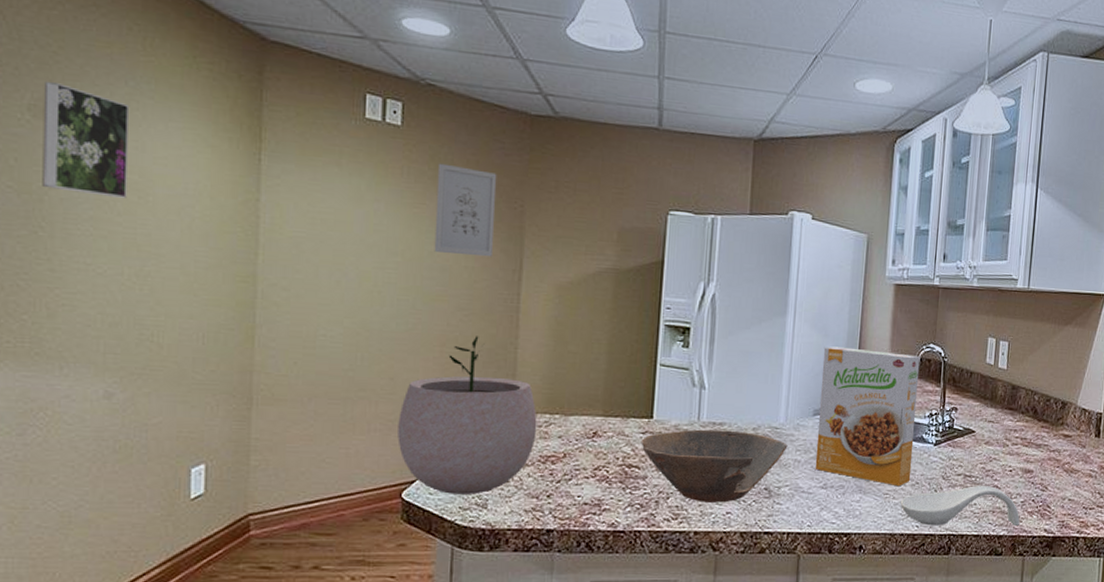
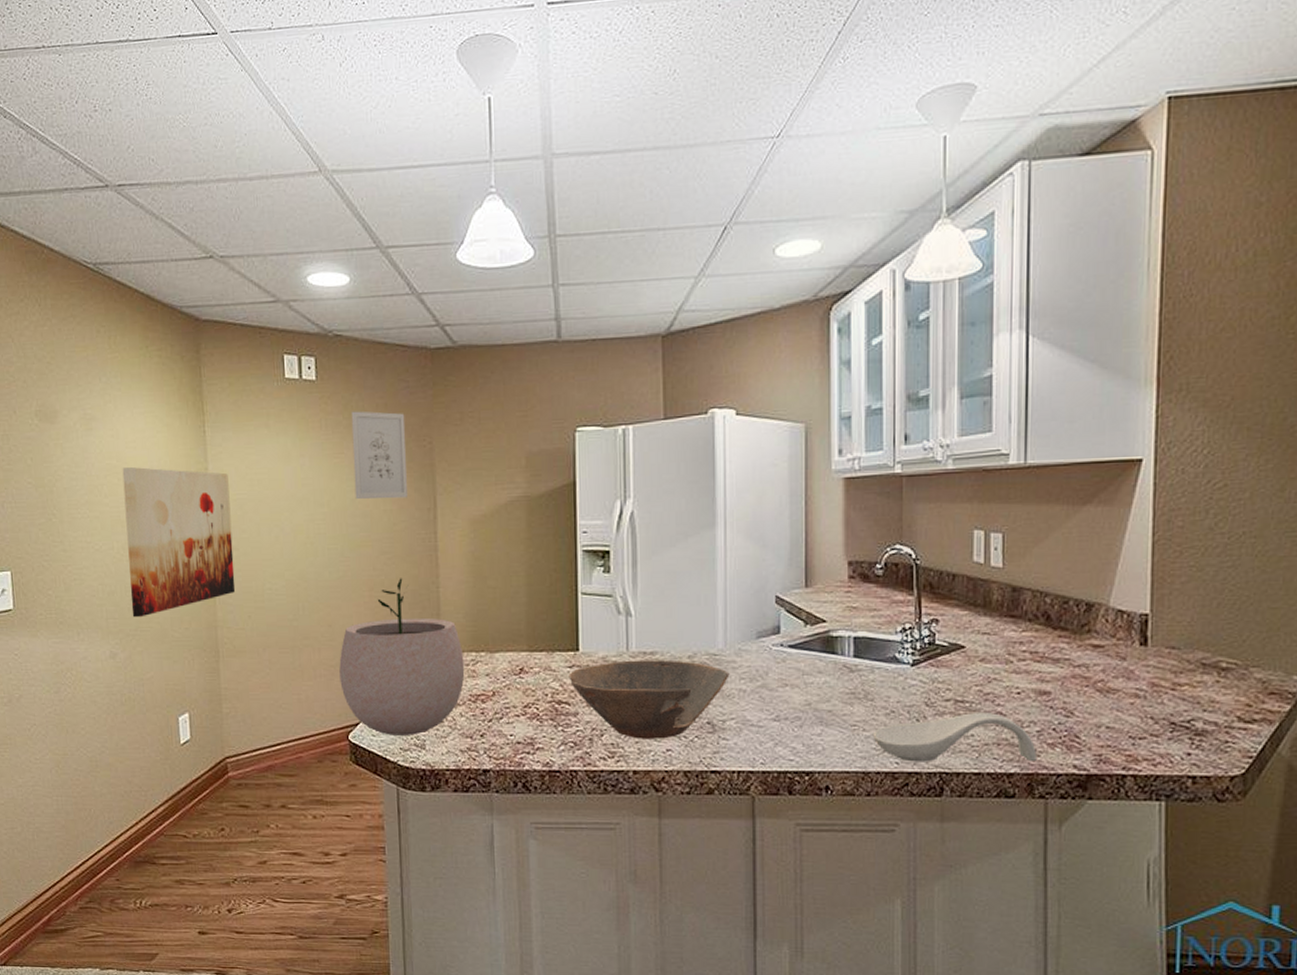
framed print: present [42,82,130,198] -> none [44,389,110,482]
wall art: none [140,185,285,355] -> present [122,467,236,618]
cereal box: present [815,346,921,487] -> none [762,557,885,717]

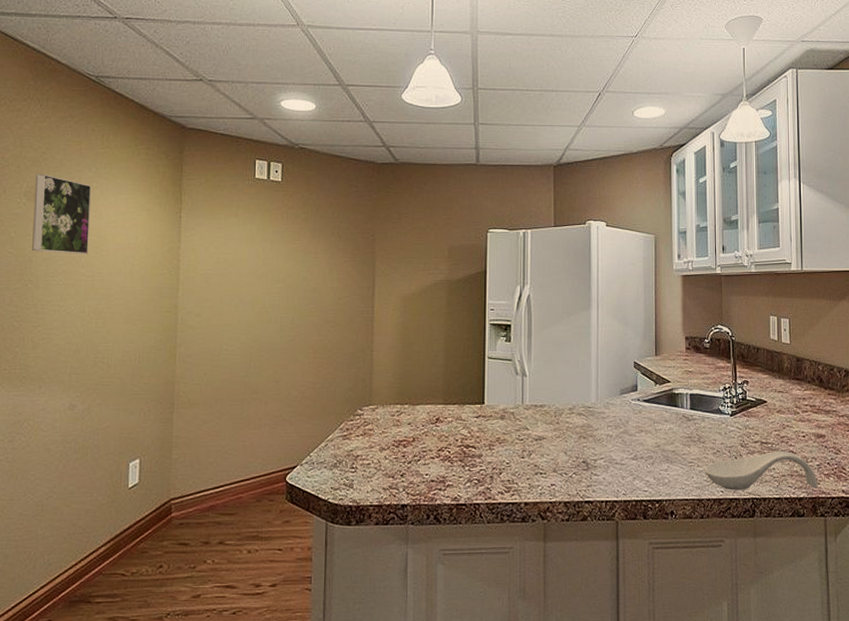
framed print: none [44,389,110,482] -> present [32,174,92,254]
wall art: present [122,467,236,618] -> none [95,244,198,373]
plant pot: present [339,578,465,735] -> none [282,343,391,477]
wall art: present [351,411,407,500] -> none [307,207,353,278]
bowl: present [568,660,730,739] -> none [475,411,600,476]

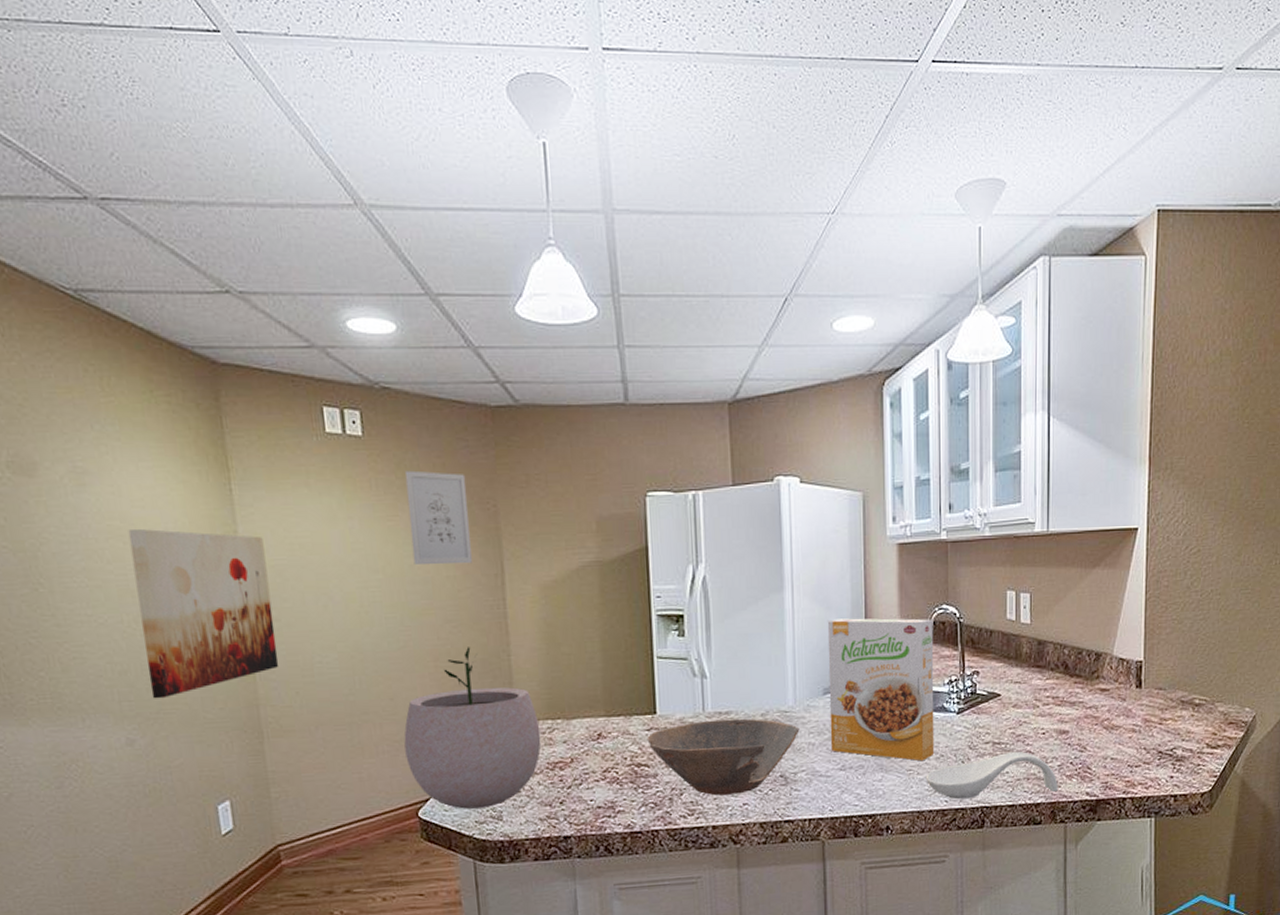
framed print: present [32,174,92,254] -> none [16,436,113,546]
wall art: none [95,244,198,373] -> present [128,529,279,699]
plant pot: none [282,343,391,477] -> present [404,647,541,809]
wall art: none [307,207,353,278] -> present [404,470,472,566]
bowl: none [475,411,600,476] -> present [647,718,800,796]
cereal box: none [625,333,712,455] -> present [827,618,935,761]

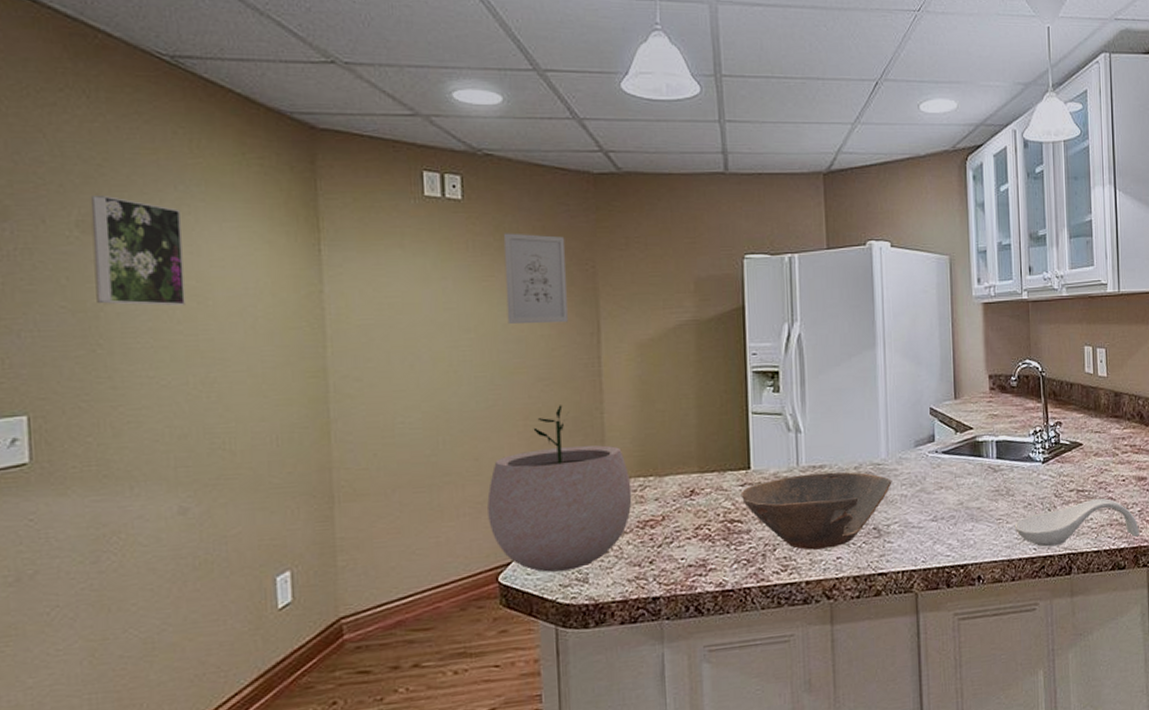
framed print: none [16,436,113,546] -> present [90,196,185,306]
wall art: present [128,529,279,699] -> none [204,289,358,464]
cereal box: present [827,618,935,761] -> none [918,373,1022,510]

